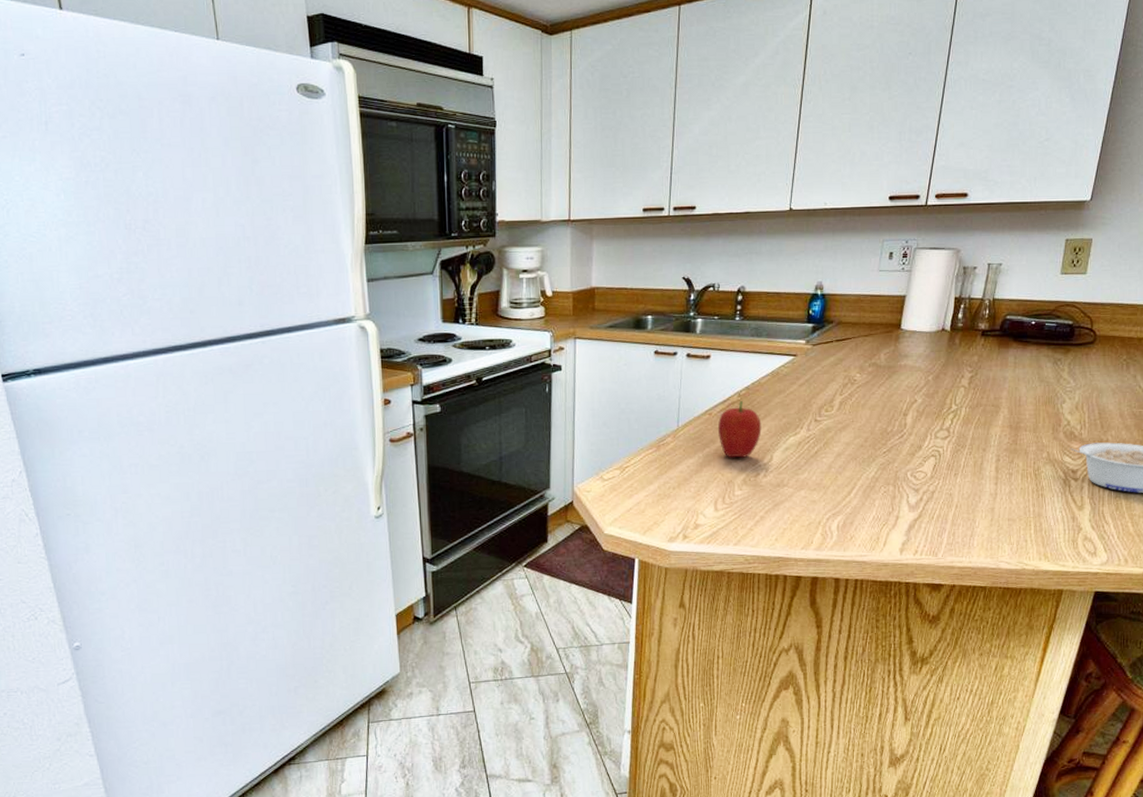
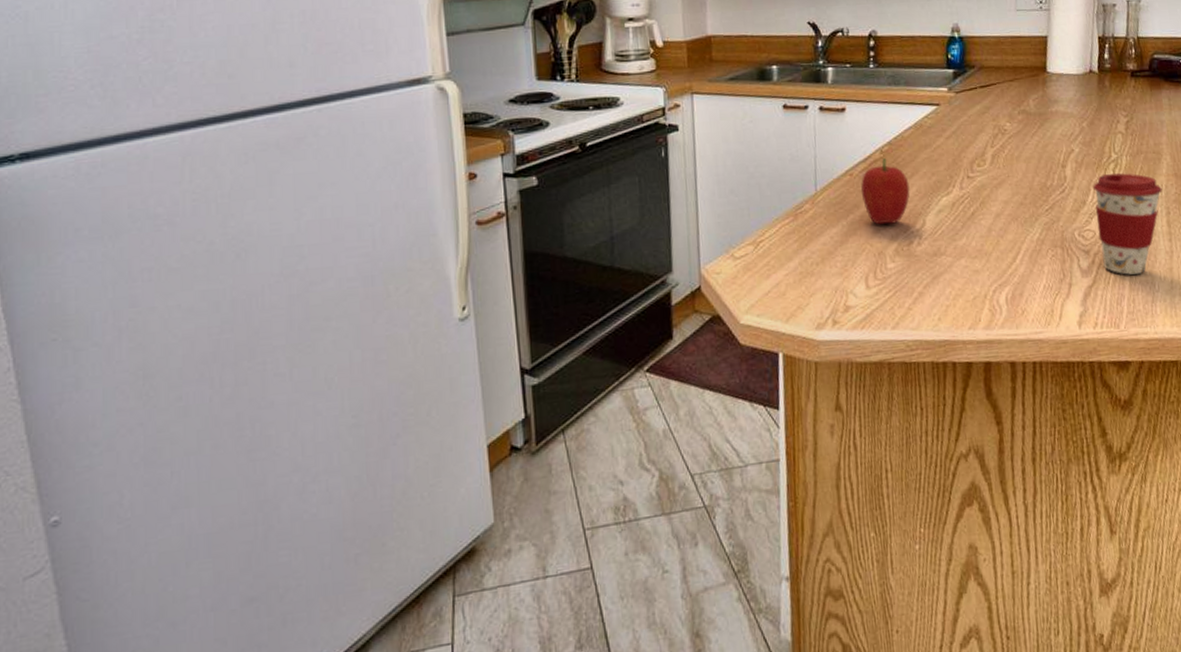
coffee cup: none [929,423,996,512] -> present [1093,173,1163,275]

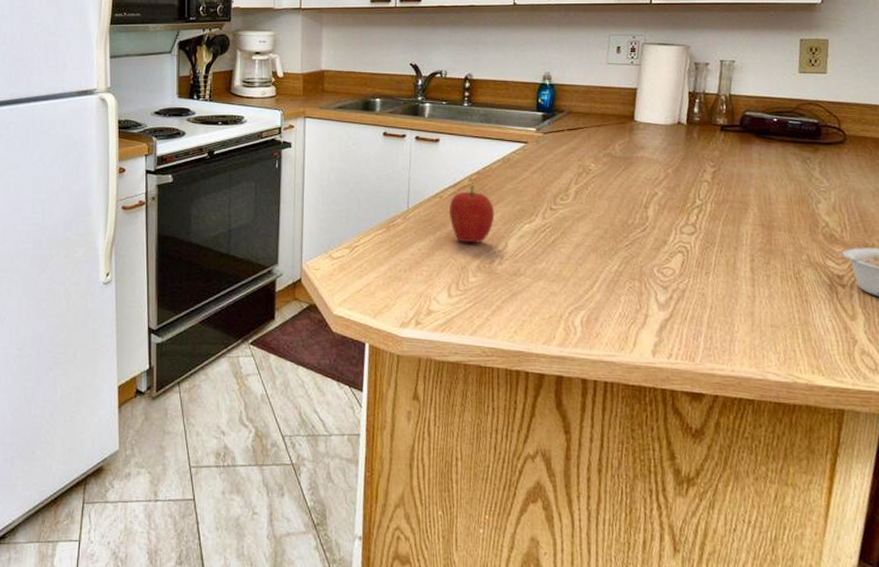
coffee cup: present [1093,173,1163,275] -> none [675,219,748,314]

